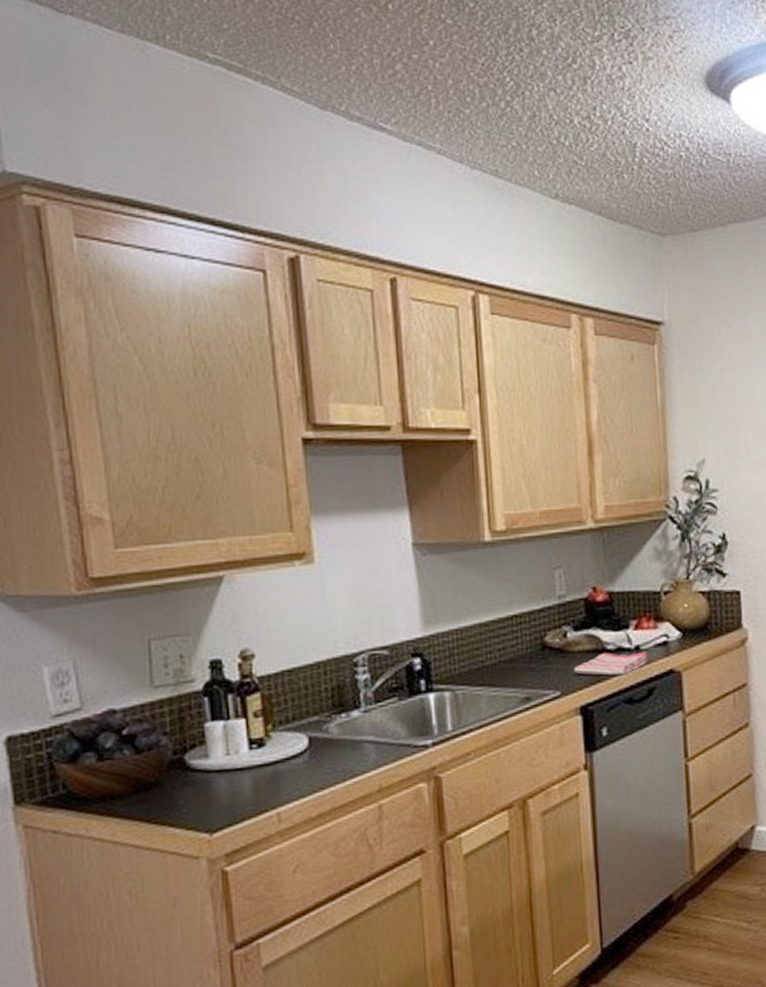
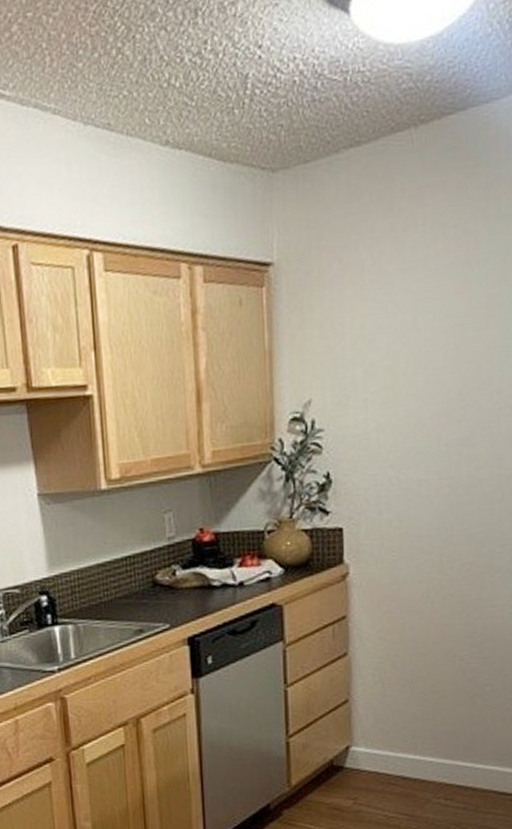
dish towel: present [573,652,648,676] -> none [182,587,251,610]

